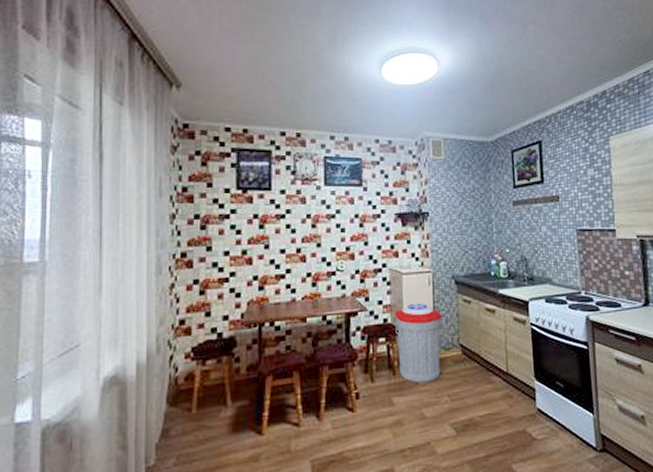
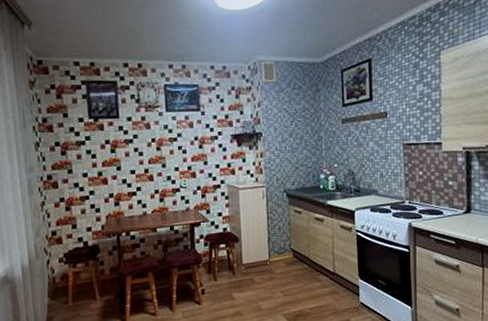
trash can: present [395,304,443,384] -> none [233,215,276,282]

